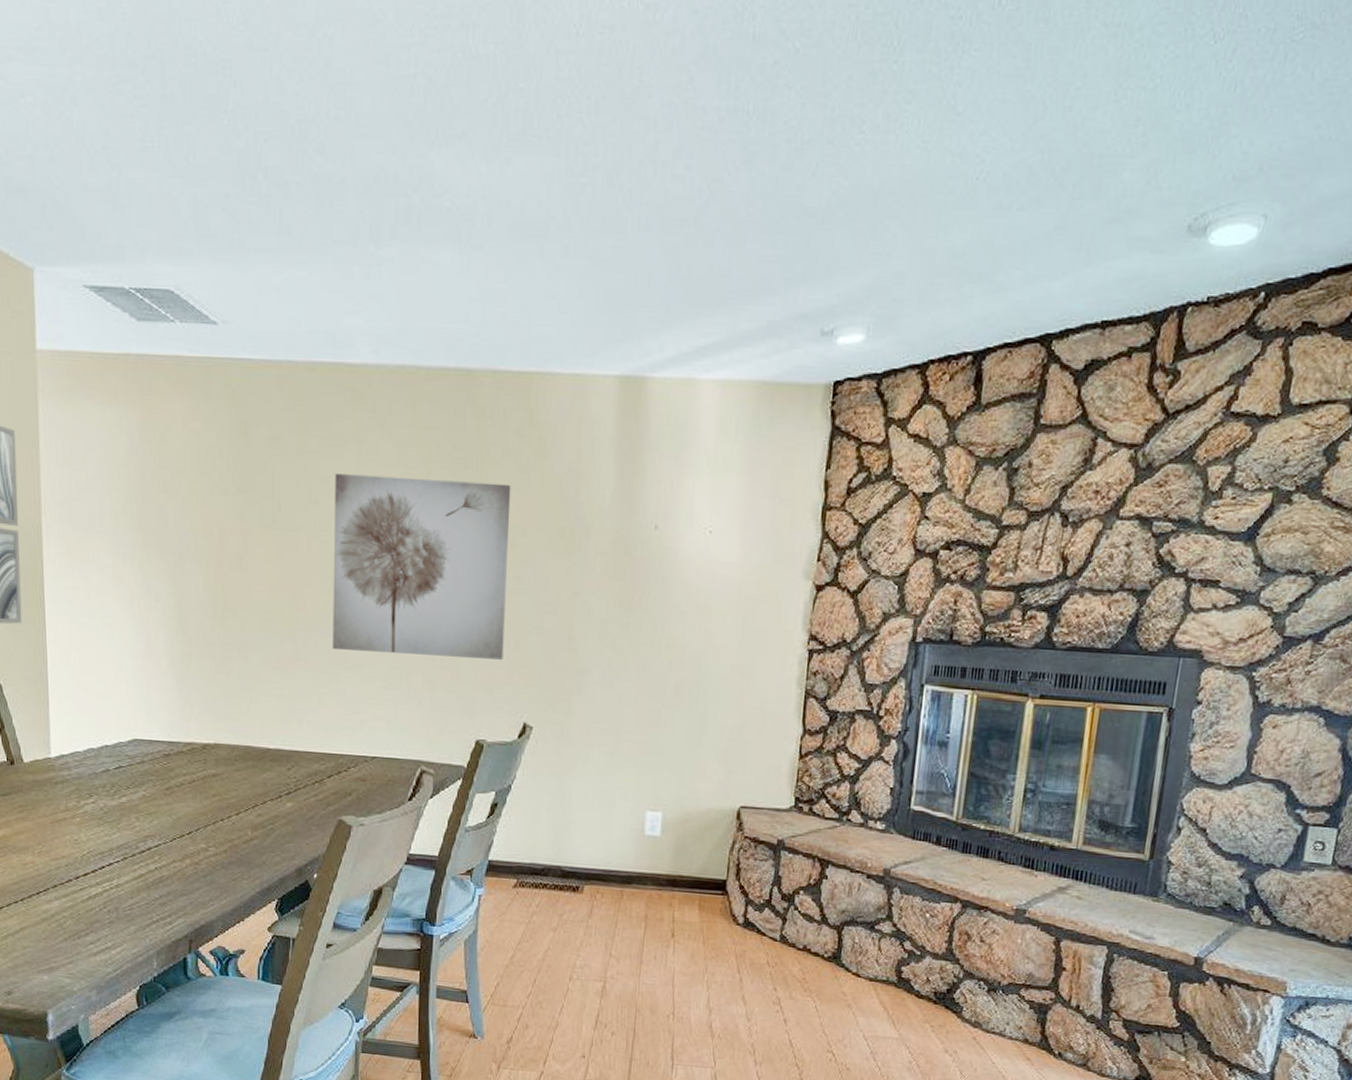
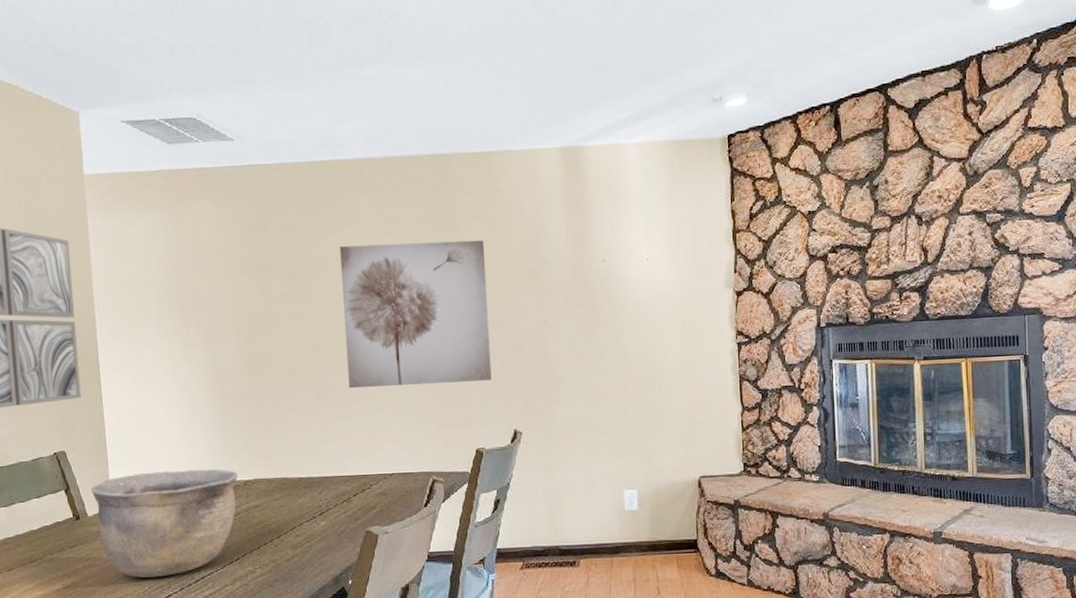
bowl: none [28,720,195,842] -> present [90,469,238,578]

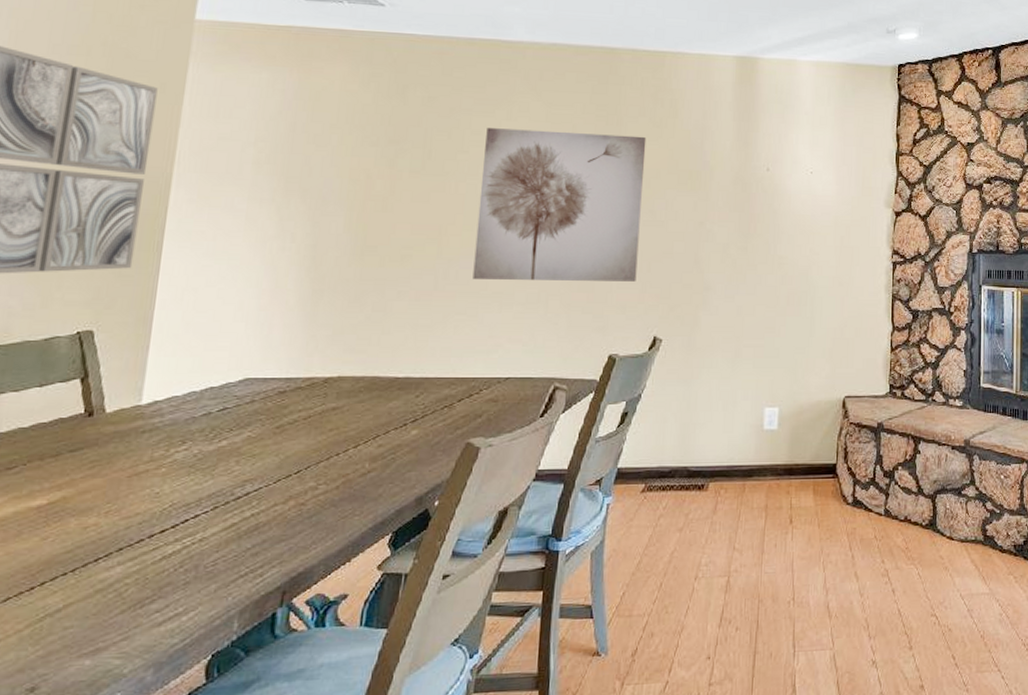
bowl: present [90,469,238,578] -> none [116,362,318,494]

